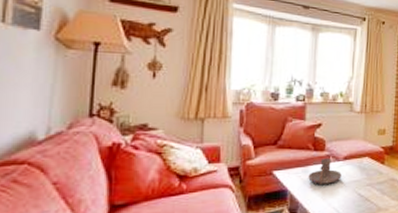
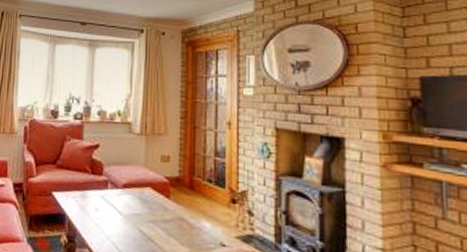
candle holder: present [308,158,342,186] -> none [86,183,121,214]

